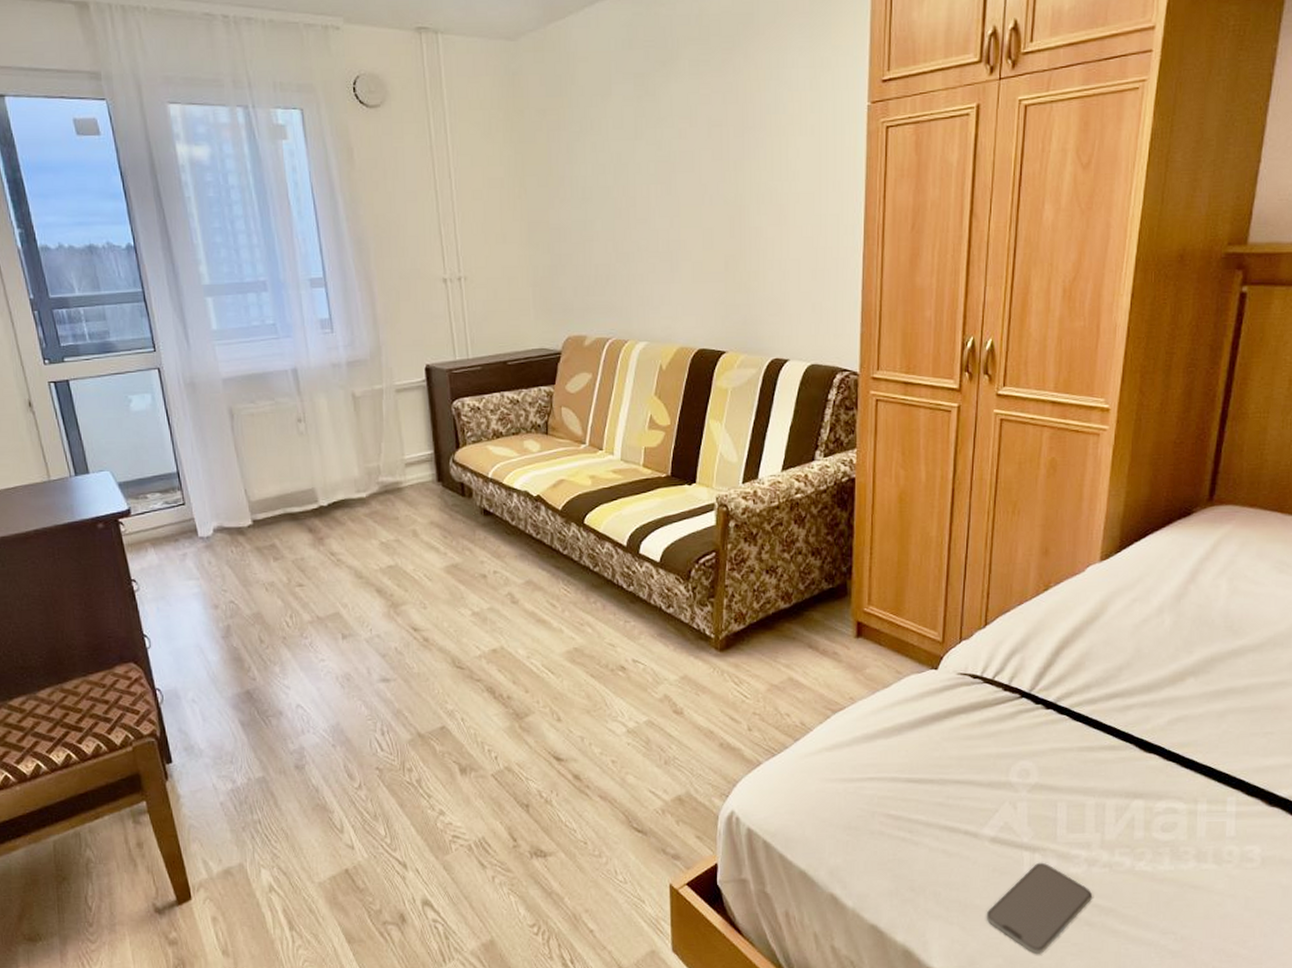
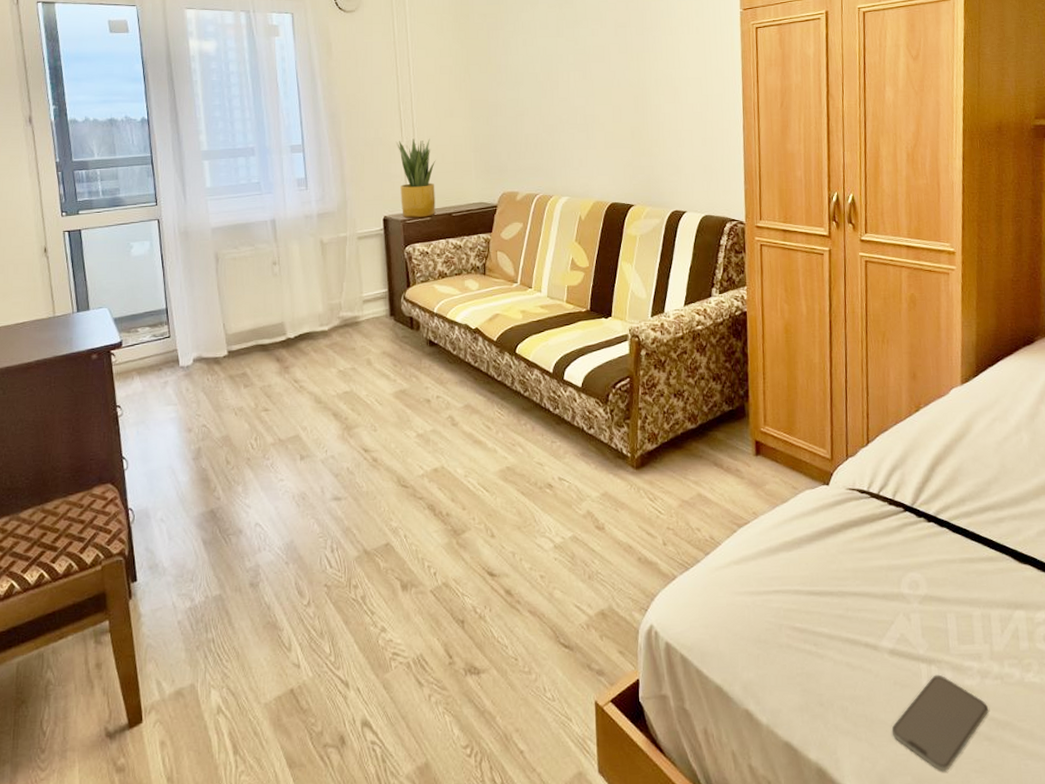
planter: none [437,269,488,368] -> present [396,138,436,219]

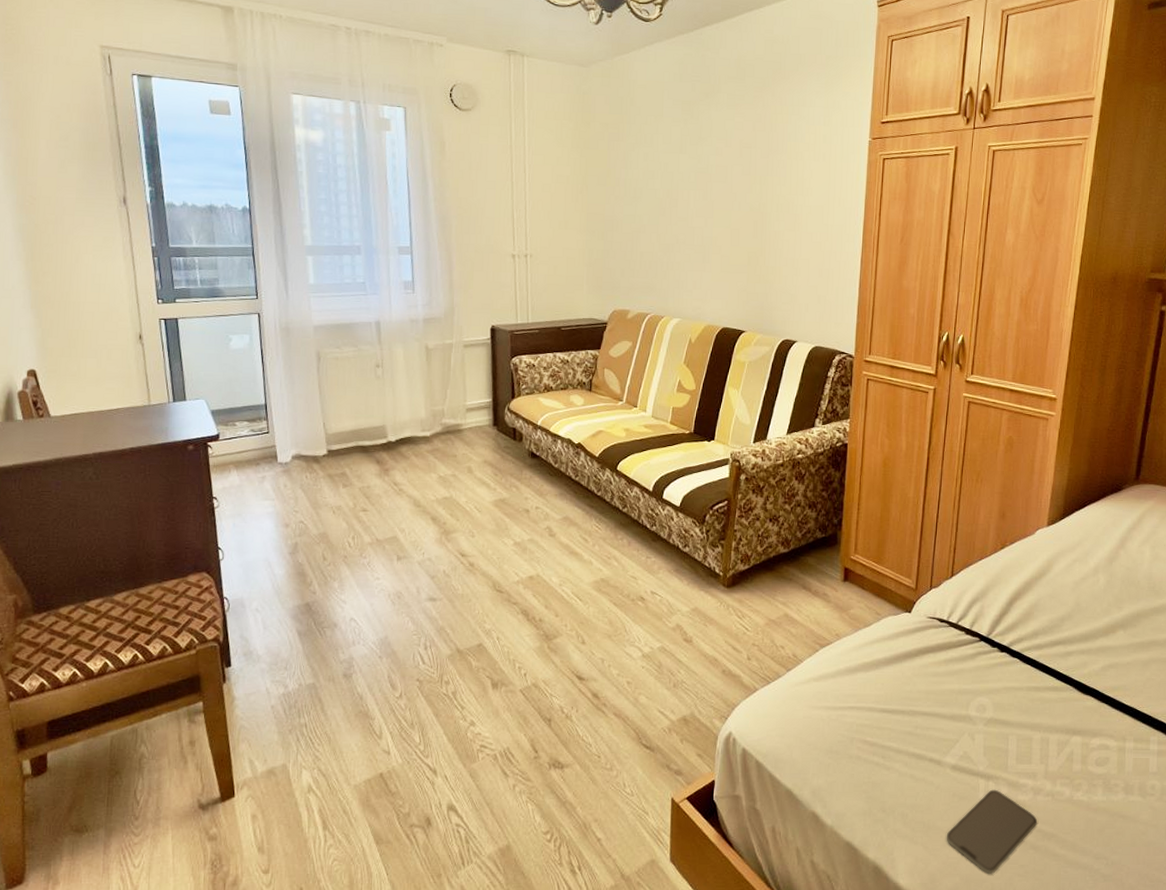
planter: present [396,138,436,219] -> none [507,248,548,331]

